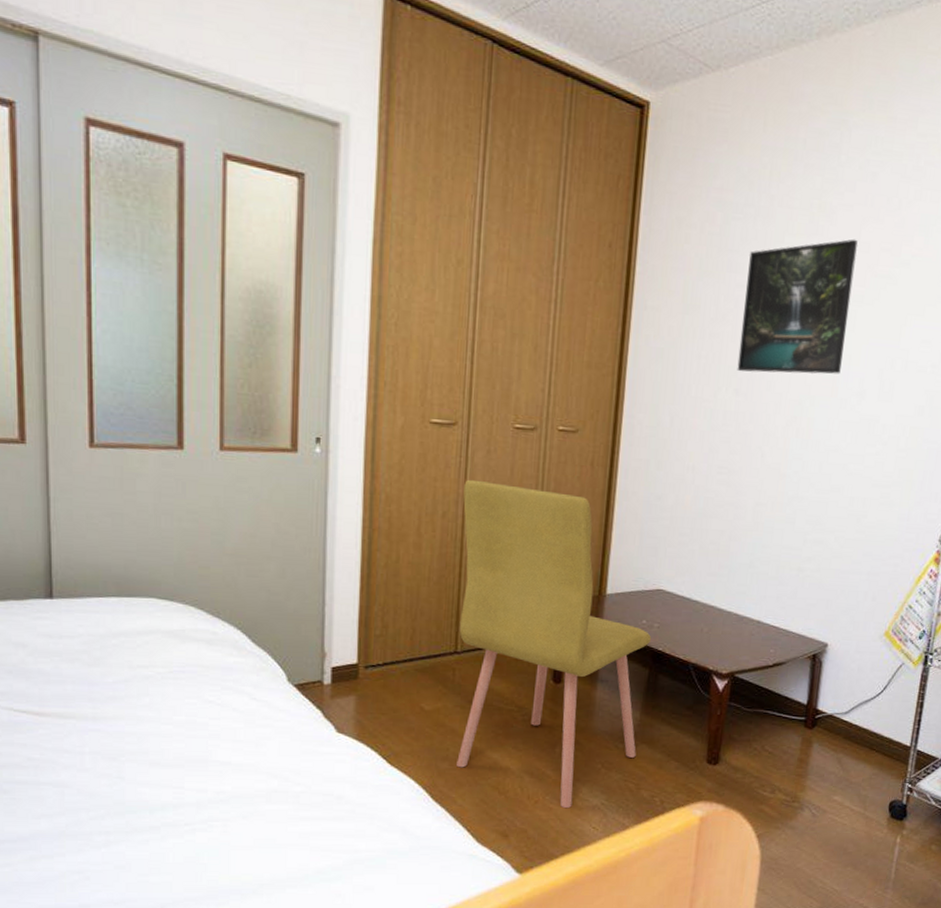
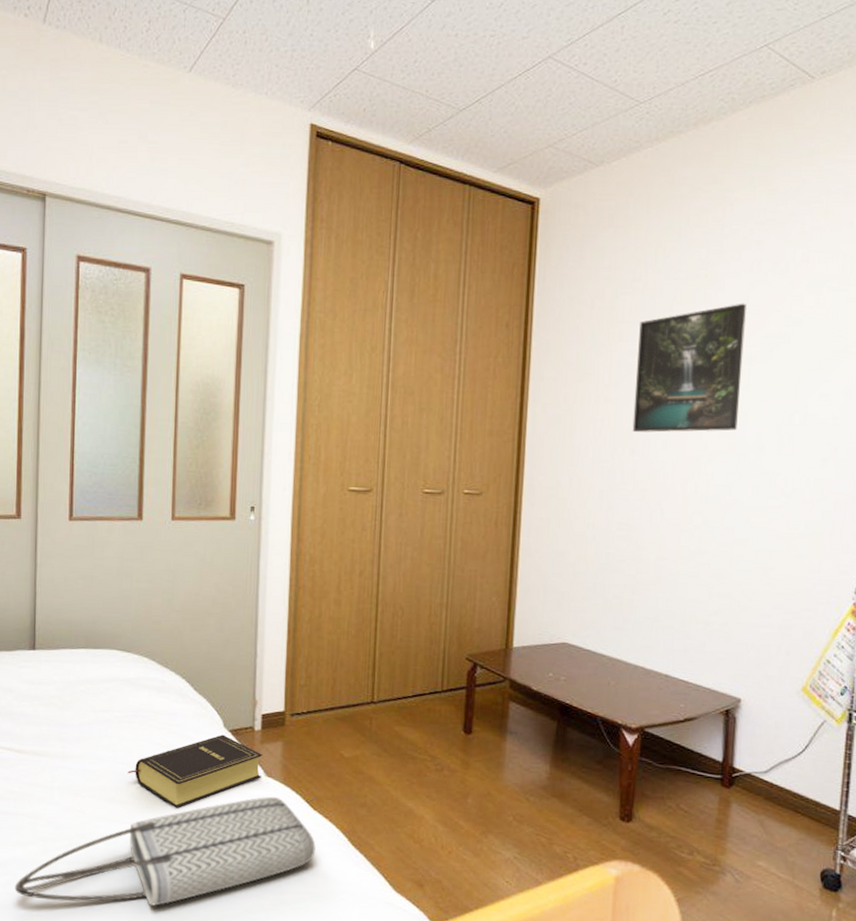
tote bag: none [40,753,393,875] -> present [14,796,316,906]
book: none [174,690,334,770] -> present [127,734,263,809]
chair: present [457,479,651,809] -> none [374,540,558,861]

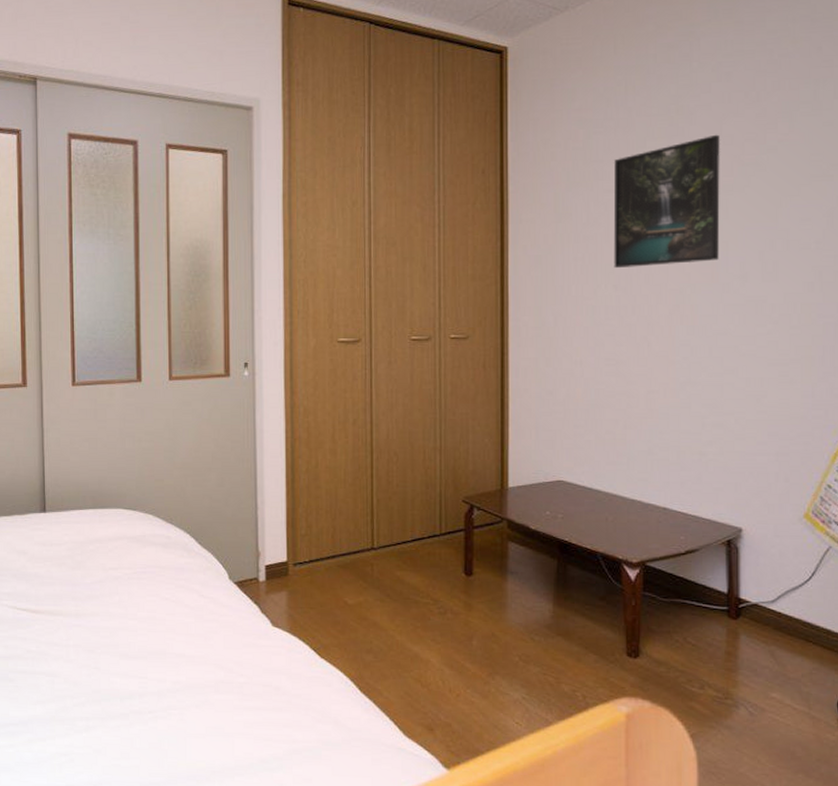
tote bag: present [14,796,316,906] -> none [36,646,325,759]
book: present [127,734,263,809] -> none [139,587,269,661]

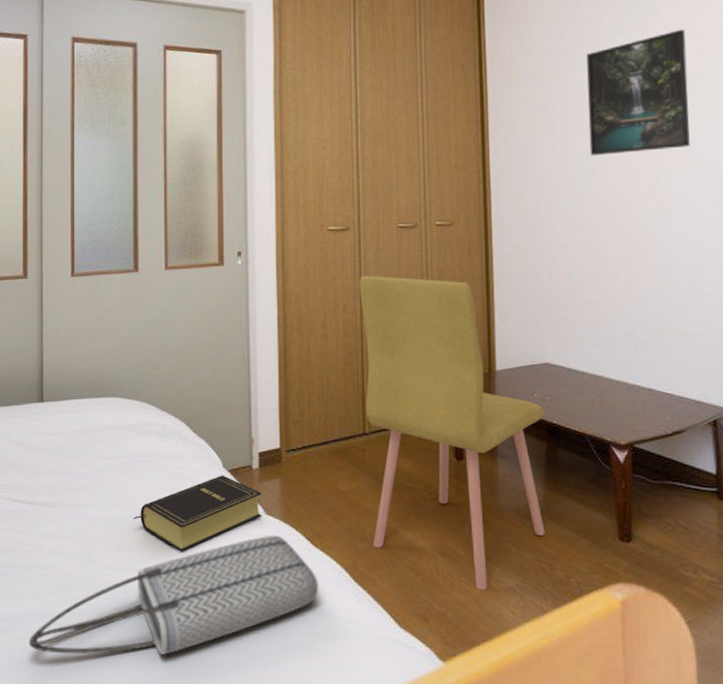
tote bag: none [36,646,325,759] -> present [28,535,319,655]
book: none [139,587,269,661] -> present [133,475,262,552]
chair: none [370,389,556,703] -> present [360,275,545,591]

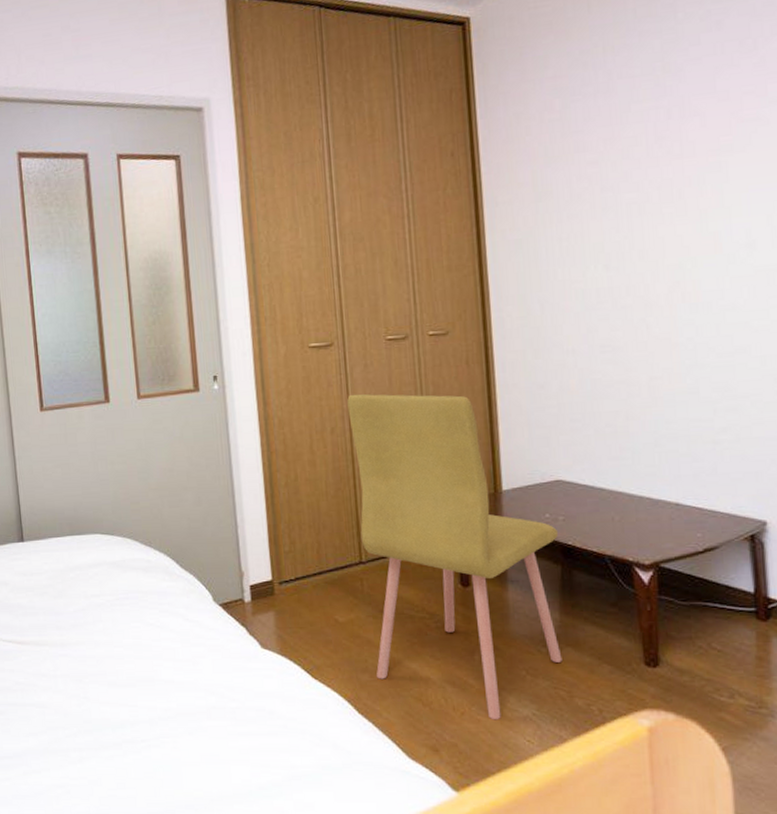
tote bag: present [28,535,319,655] -> none [31,668,322,789]
book: present [133,475,262,552] -> none [125,609,257,688]
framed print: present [586,29,690,156] -> none [596,90,721,247]

